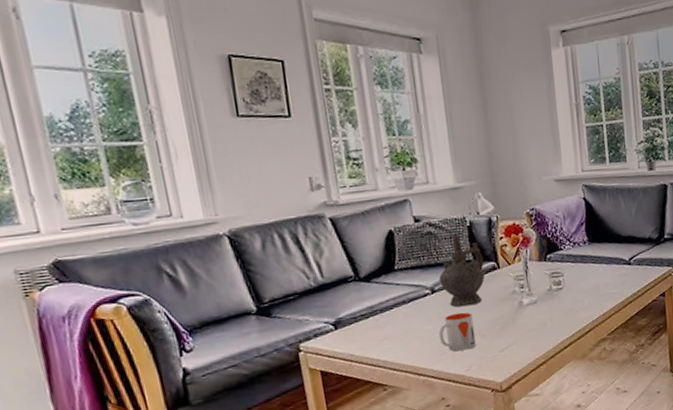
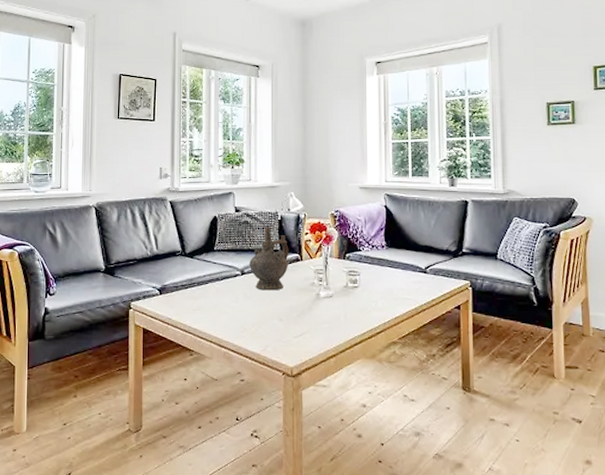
mug: present [438,312,476,352] -> none [243,295,274,331]

